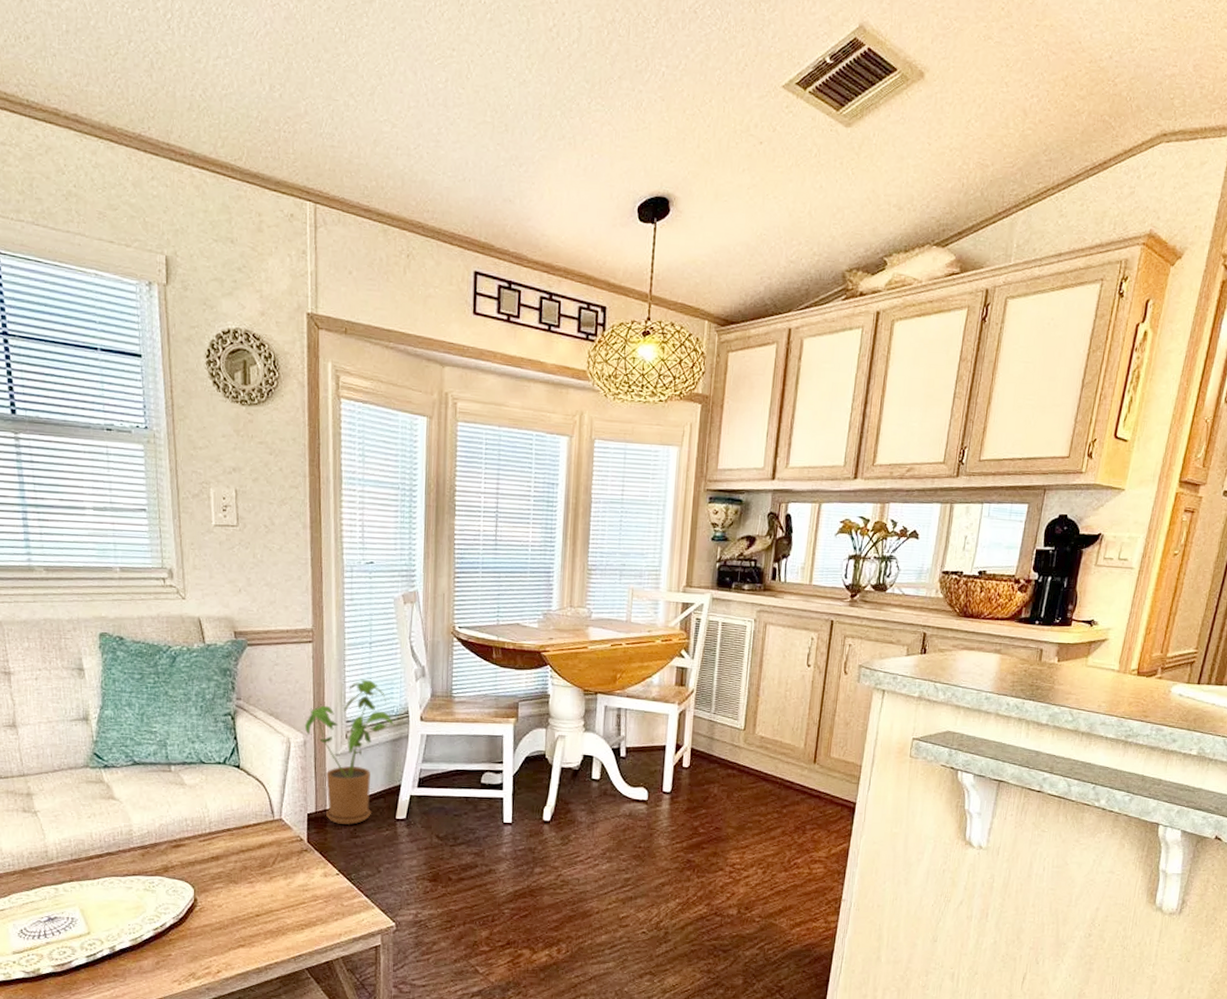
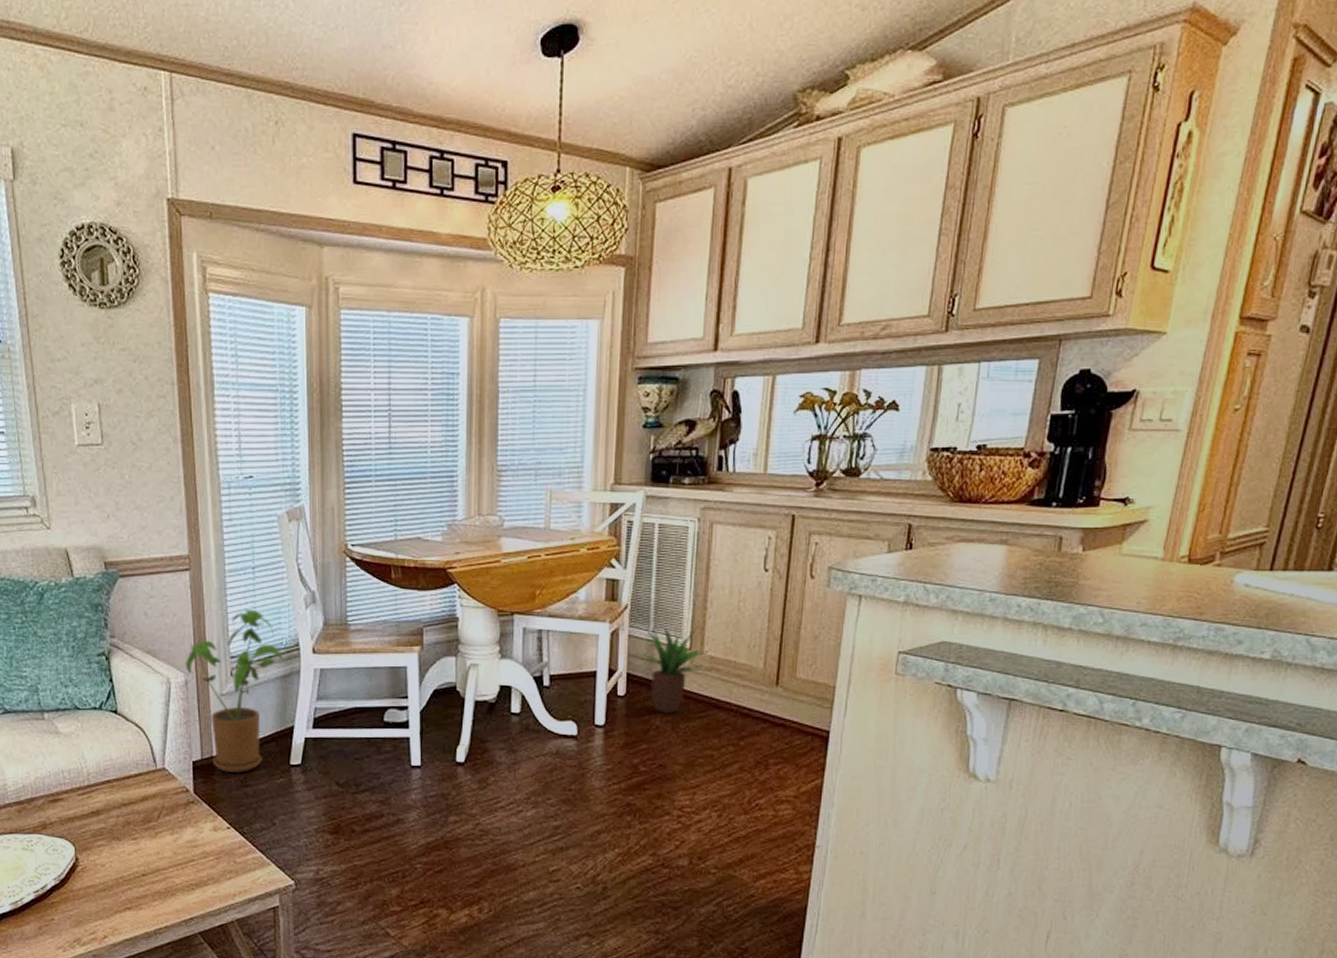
potted plant: none [699,709,762,784] -> present [636,624,712,714]

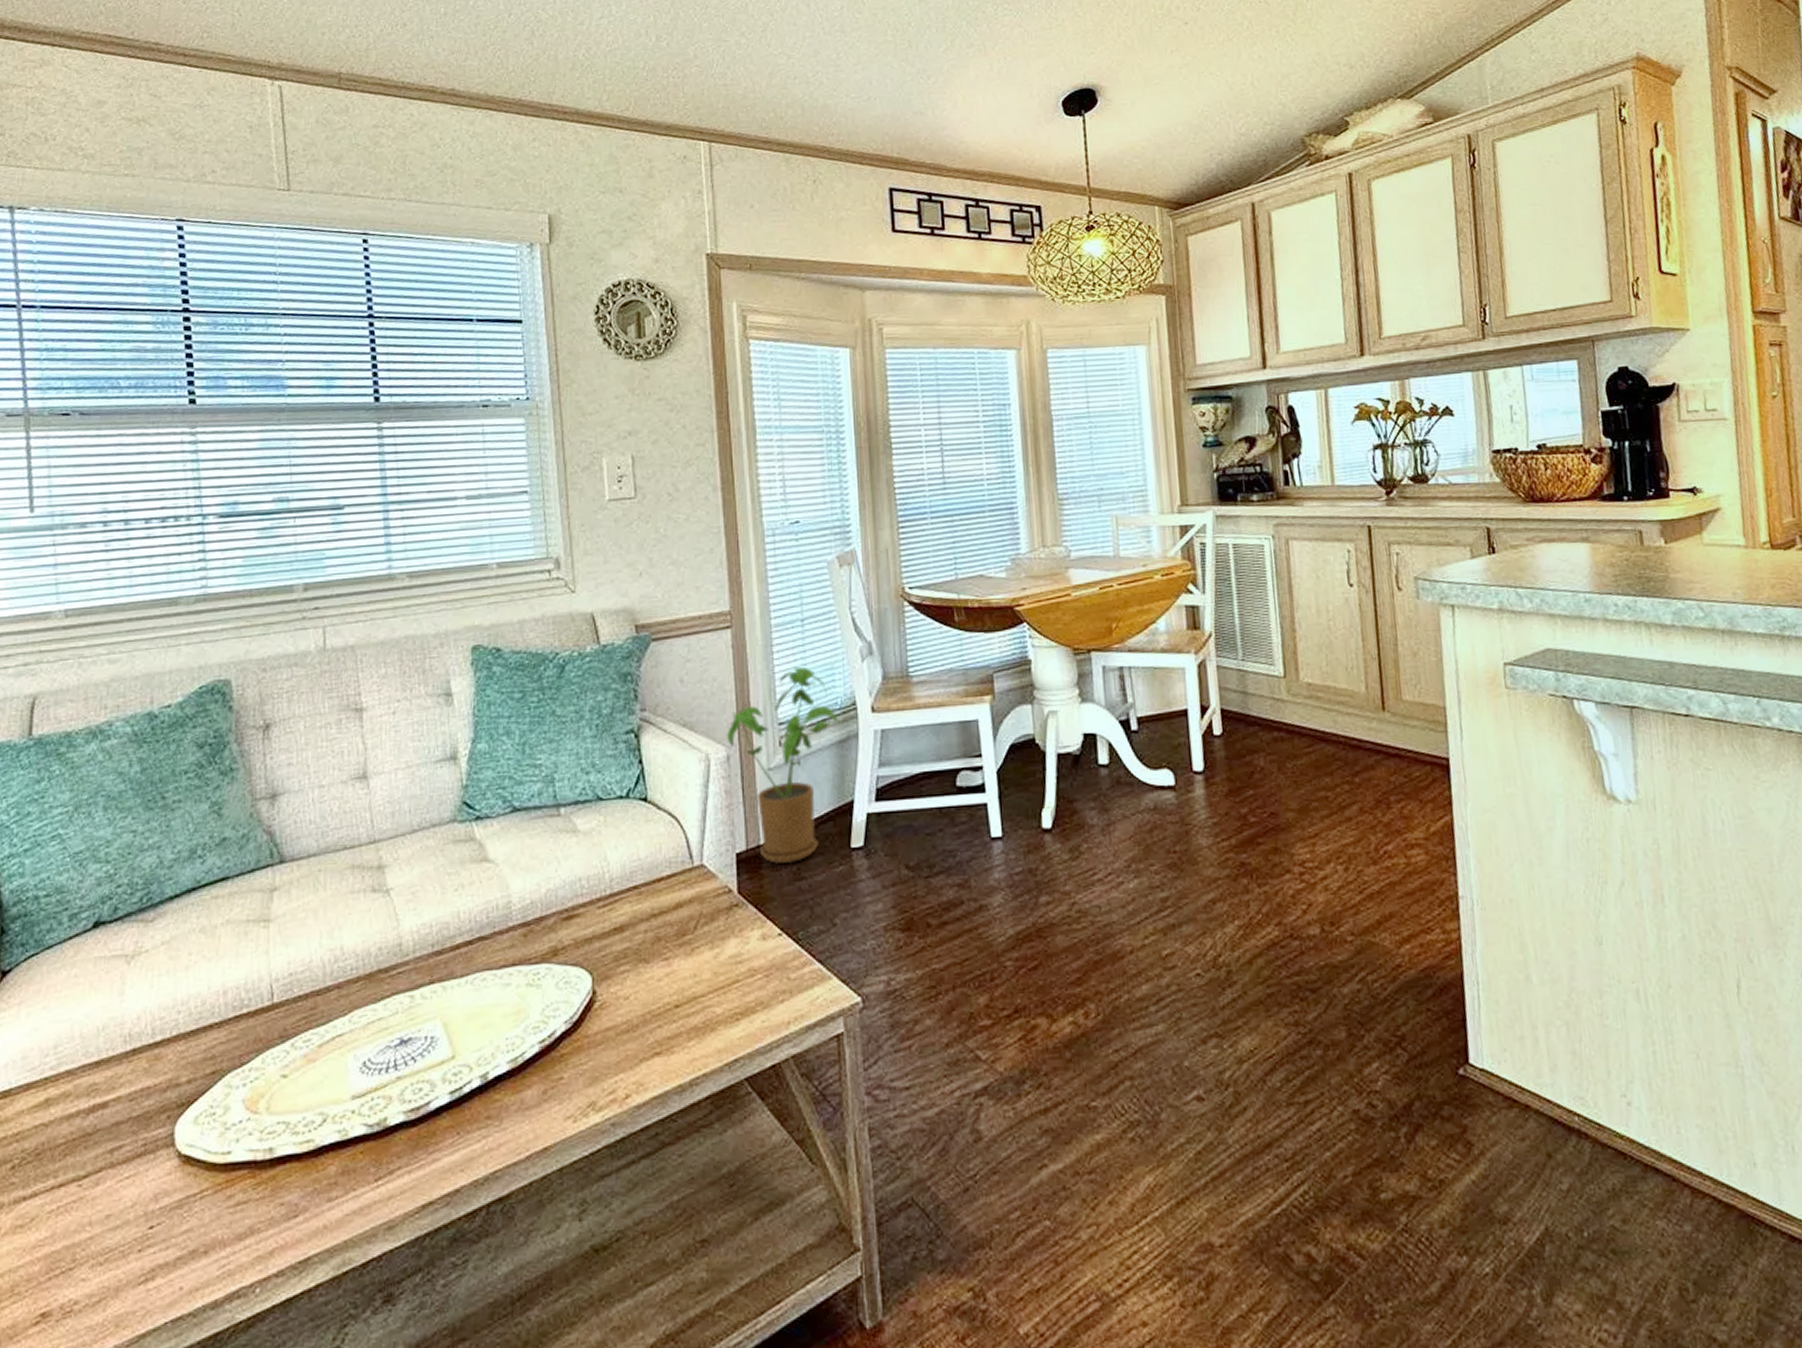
potted plant: present [636,624,712,714] -> none [1227,649,1312,752]

